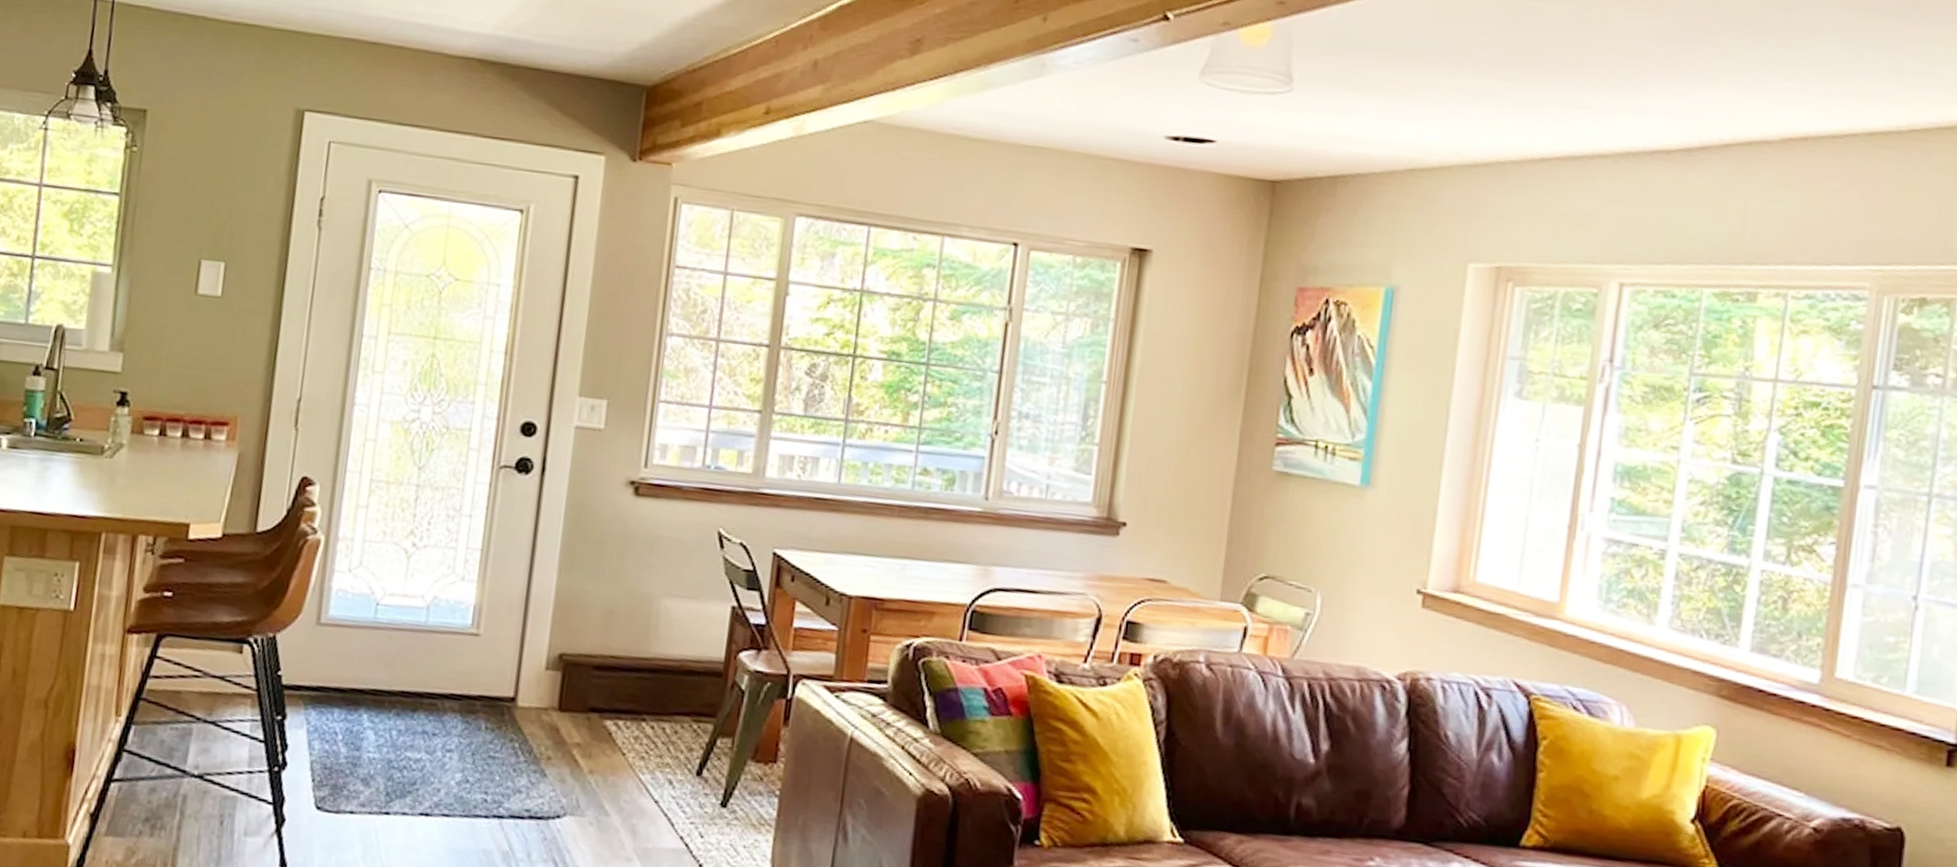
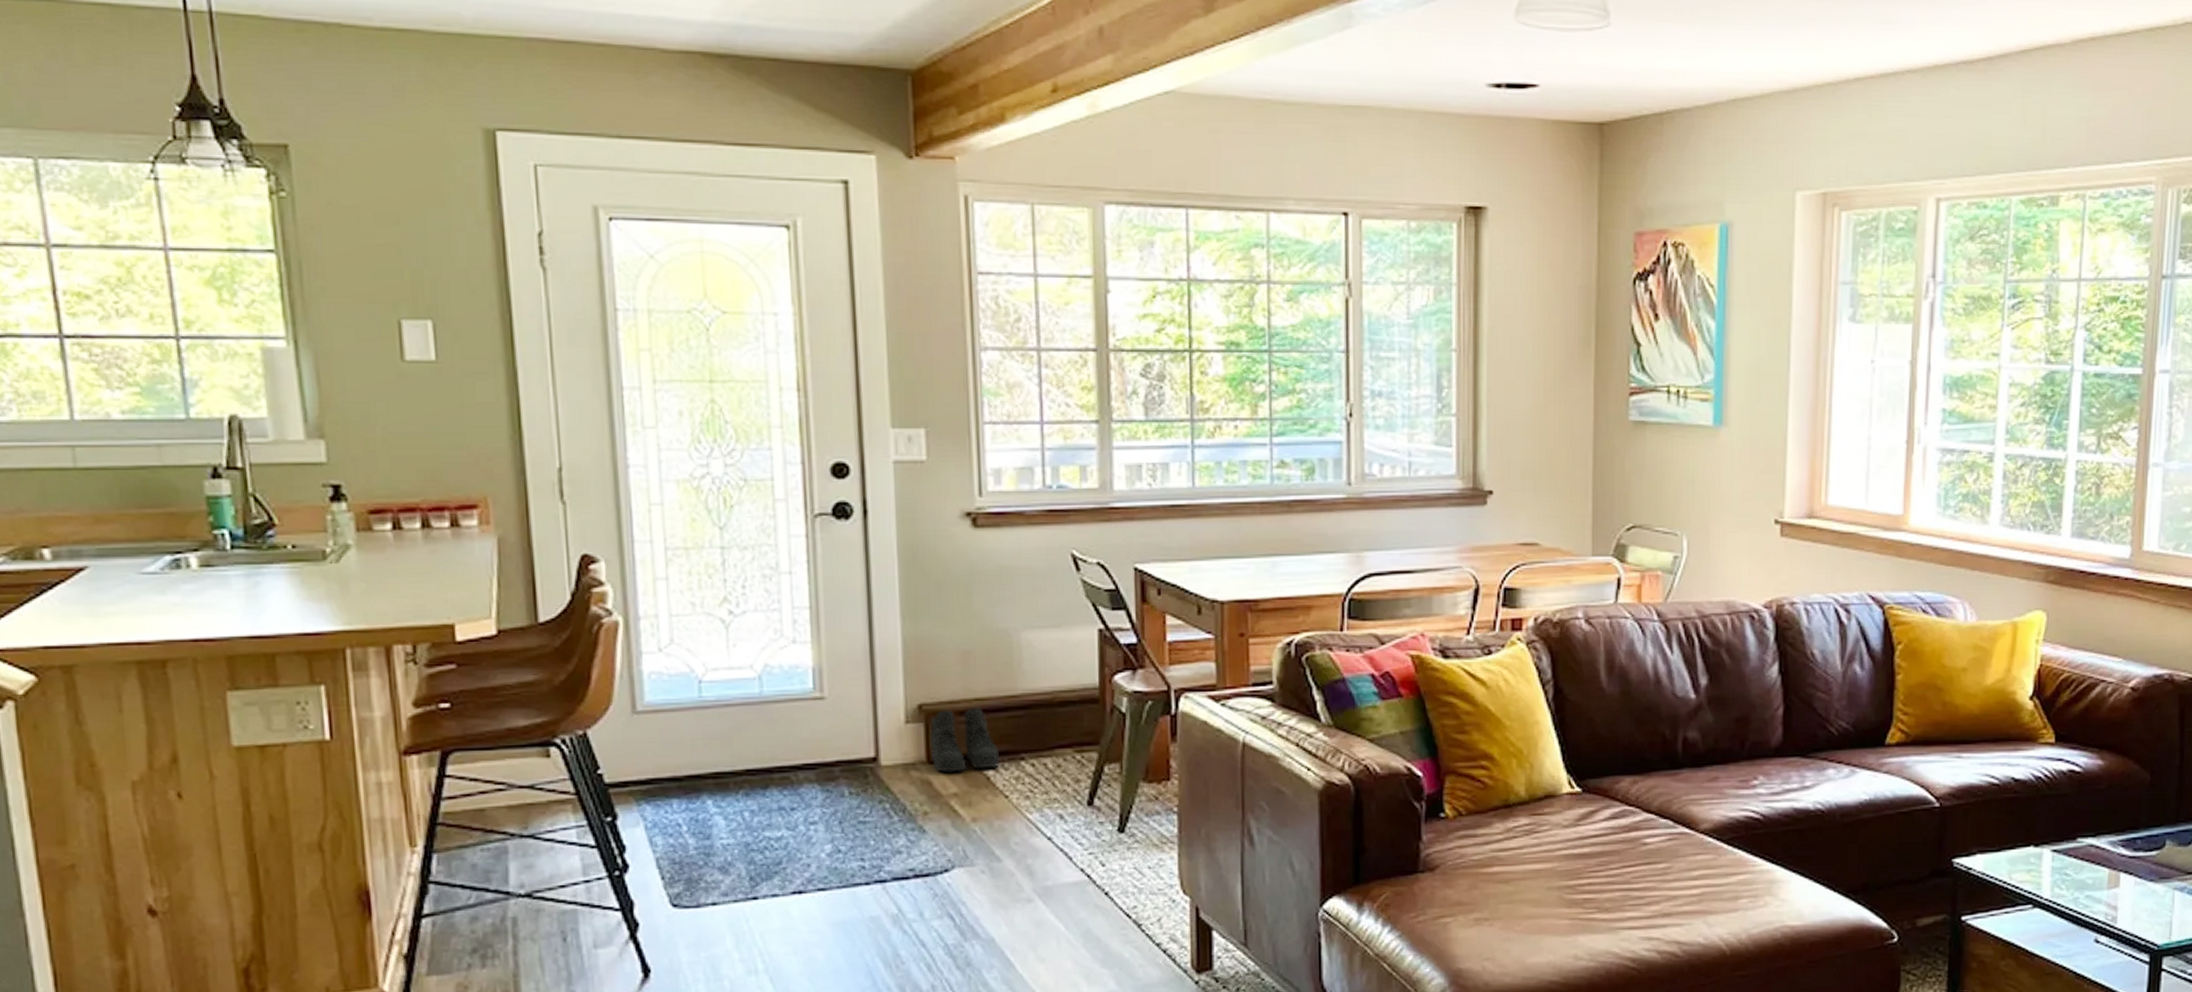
boots: none [562,662,624,725] -> present [929,706,1000,773]

